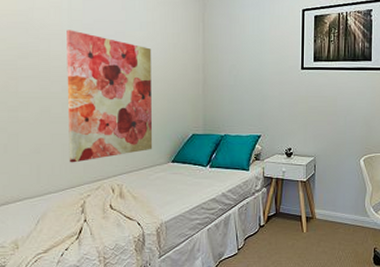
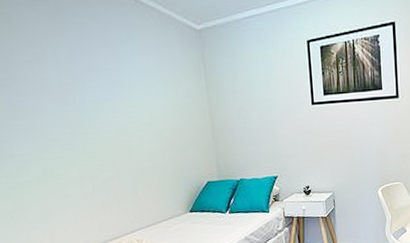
wall art: present [66,30,153,163] -> none [55,83,168,224]

